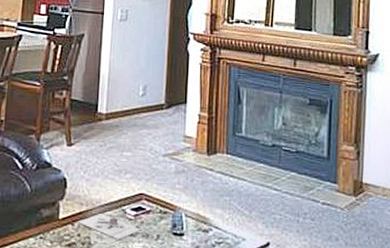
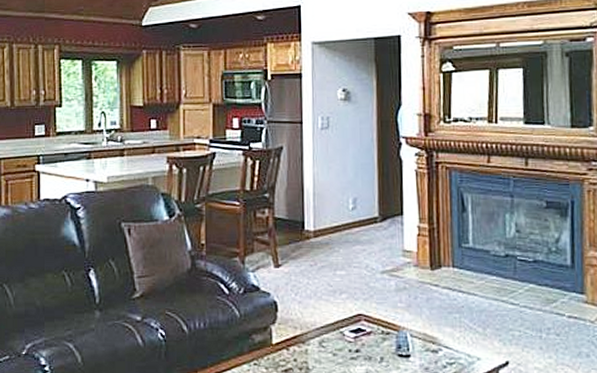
architectural model: present [78,212,142,239] -> none [293,336,363,363]

